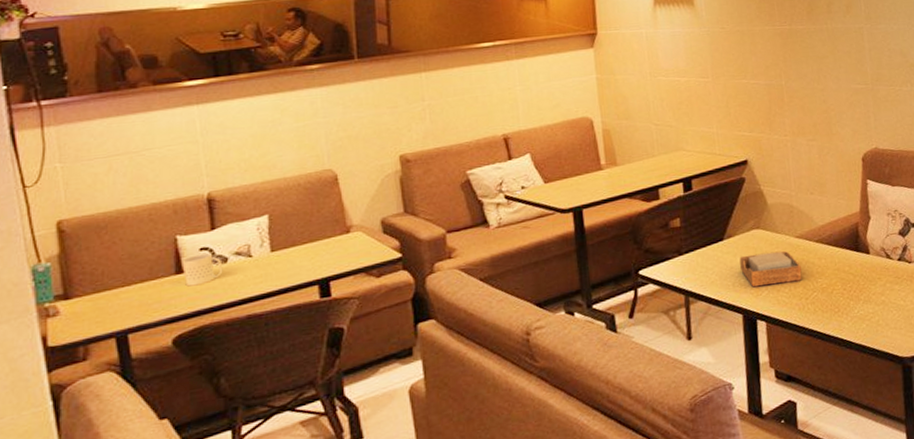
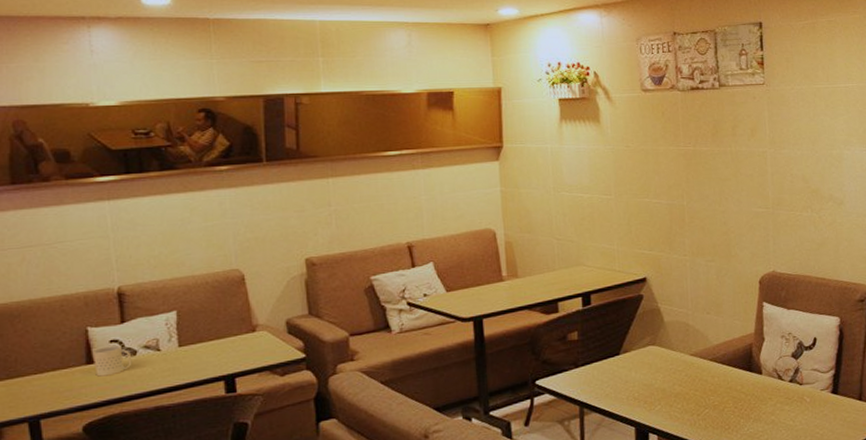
napkin holder: present [739,250,802,288] -> none [634,367,695,402]

